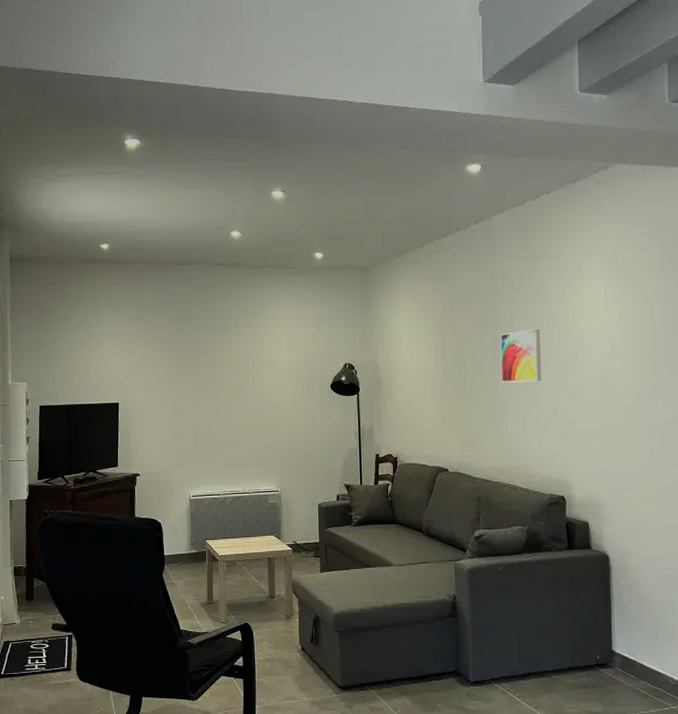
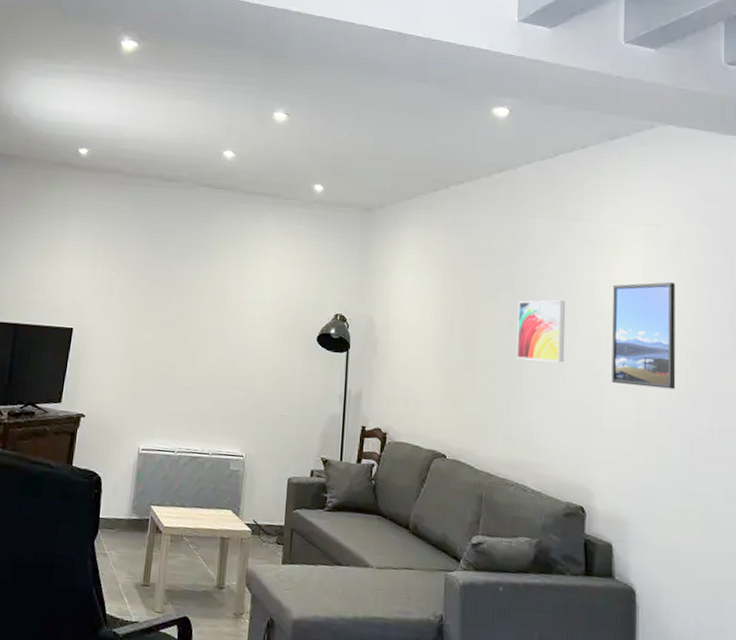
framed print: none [580,303,636,394] -> present [611,282,676,390]

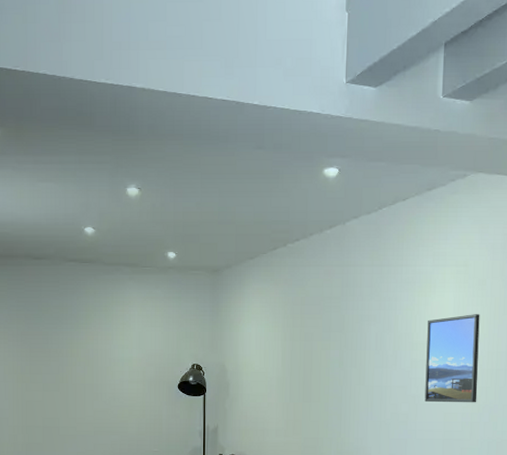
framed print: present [516,300,566,363] -> none [346,337,388,389]

